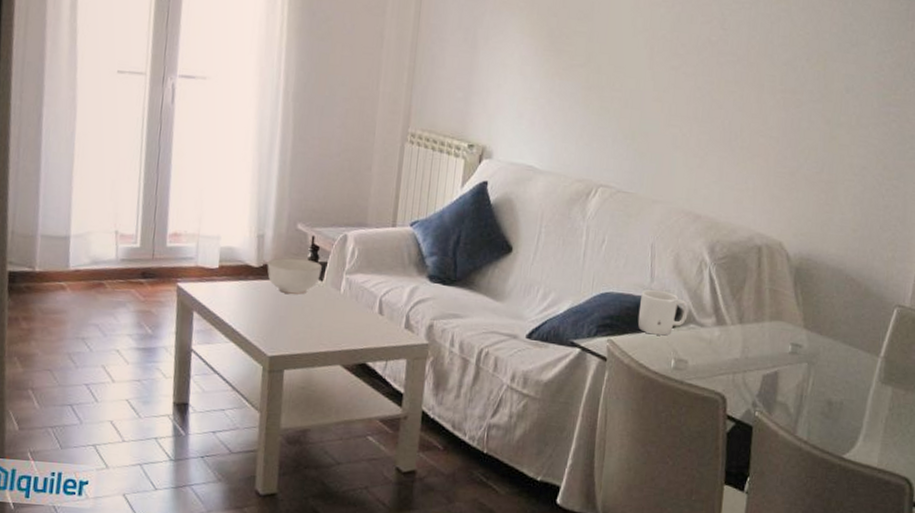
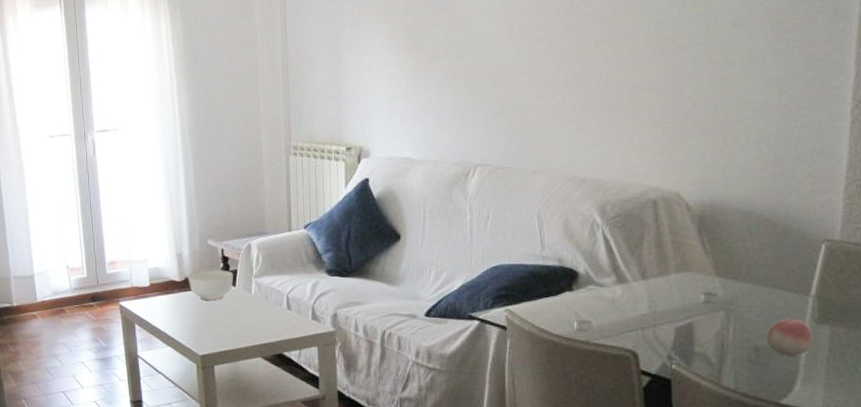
mug: present [637,289,689,336] -> none [533,256,585,300]
fruit: none [839,376,879,413] -> present [767,318,815,356]

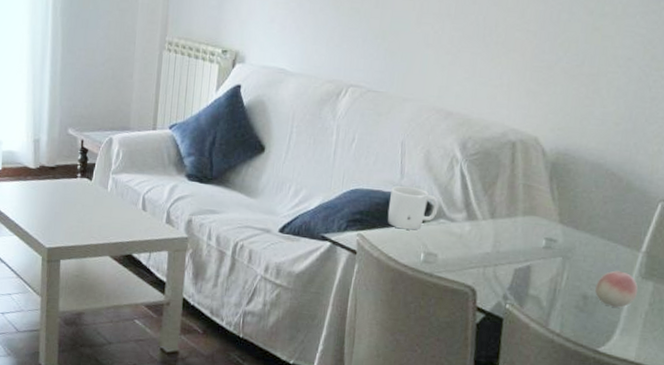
bowl: present [188,269,233,300] -> none [43,160,91,193]
mug: none [533,256,585,300] -> present [387,185,439,230]

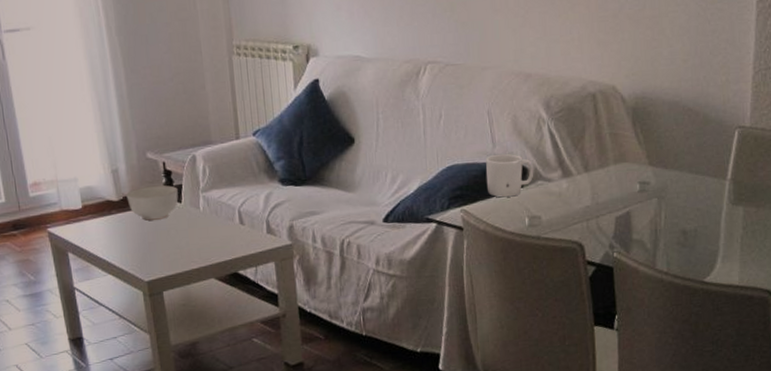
bowl: none [43,160,91,193] -> present [126,185,178,221]
fruit: present [595,270,639,308] -> none [692,201,731,237]

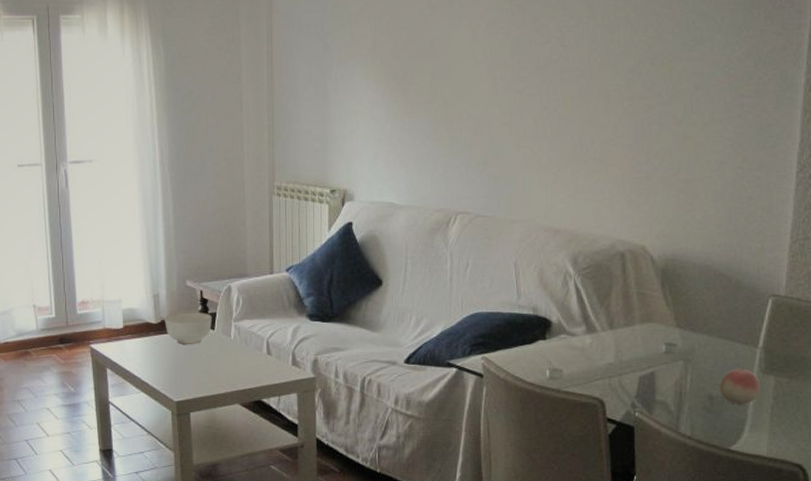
mug: present [485,153,534,198] -> none [509,305,558,348]
fruit: none [692,201,731,237] -> present [720,368,761,405]

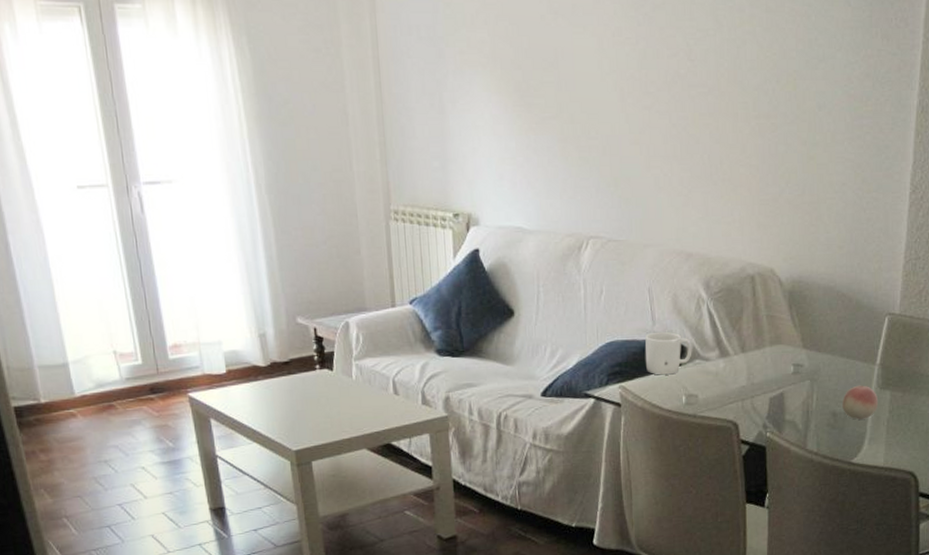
bowl: present [164,312,212,344] -> none [274,351,330,388]
mug: none [509,305,558,348] -> present [645,331,692,375]

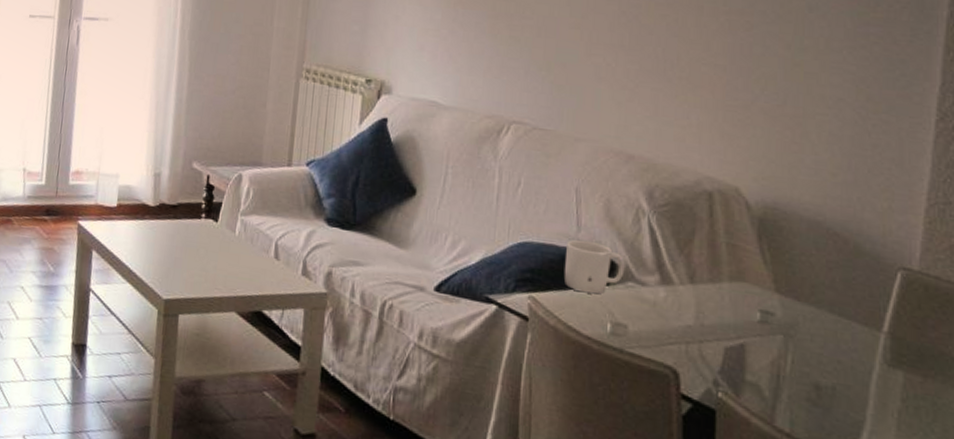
fruit: present [842,385,879,420] -> none [830,354,885,403]

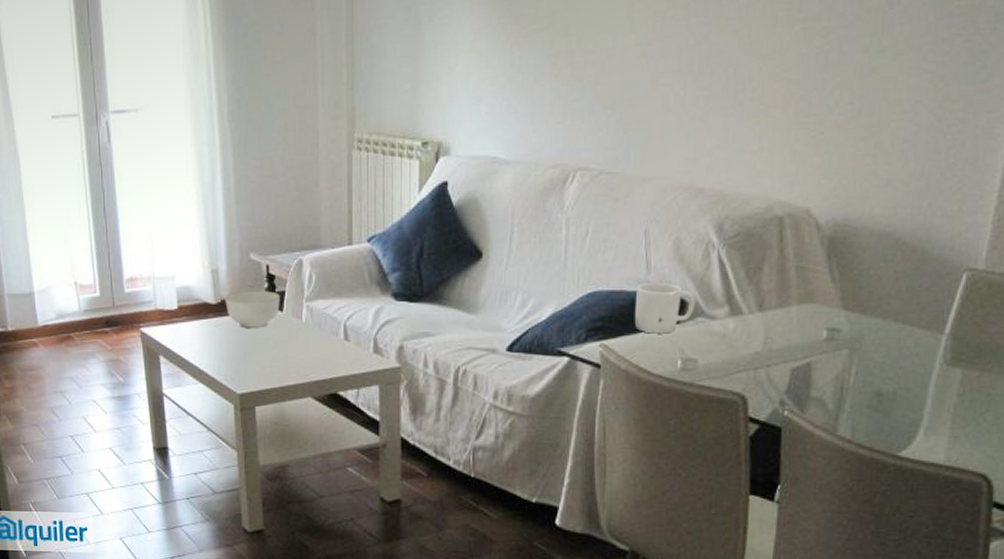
bowl: none [163,197,217,236] -> present [225,290,280,328]

